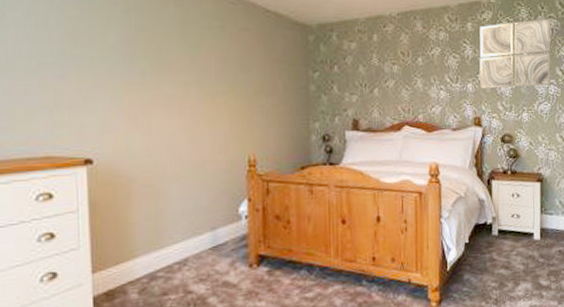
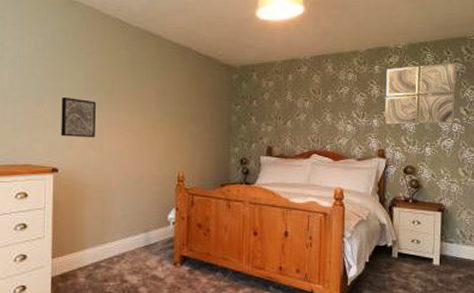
wall art: none [91,68,140,119] -> present [61,98,96,138]

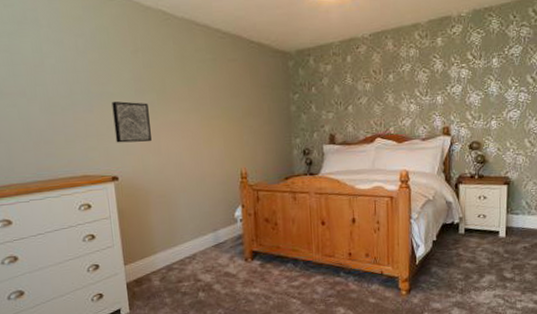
wall art: present [385,62,457,125] -> none [449,26,523,100]

